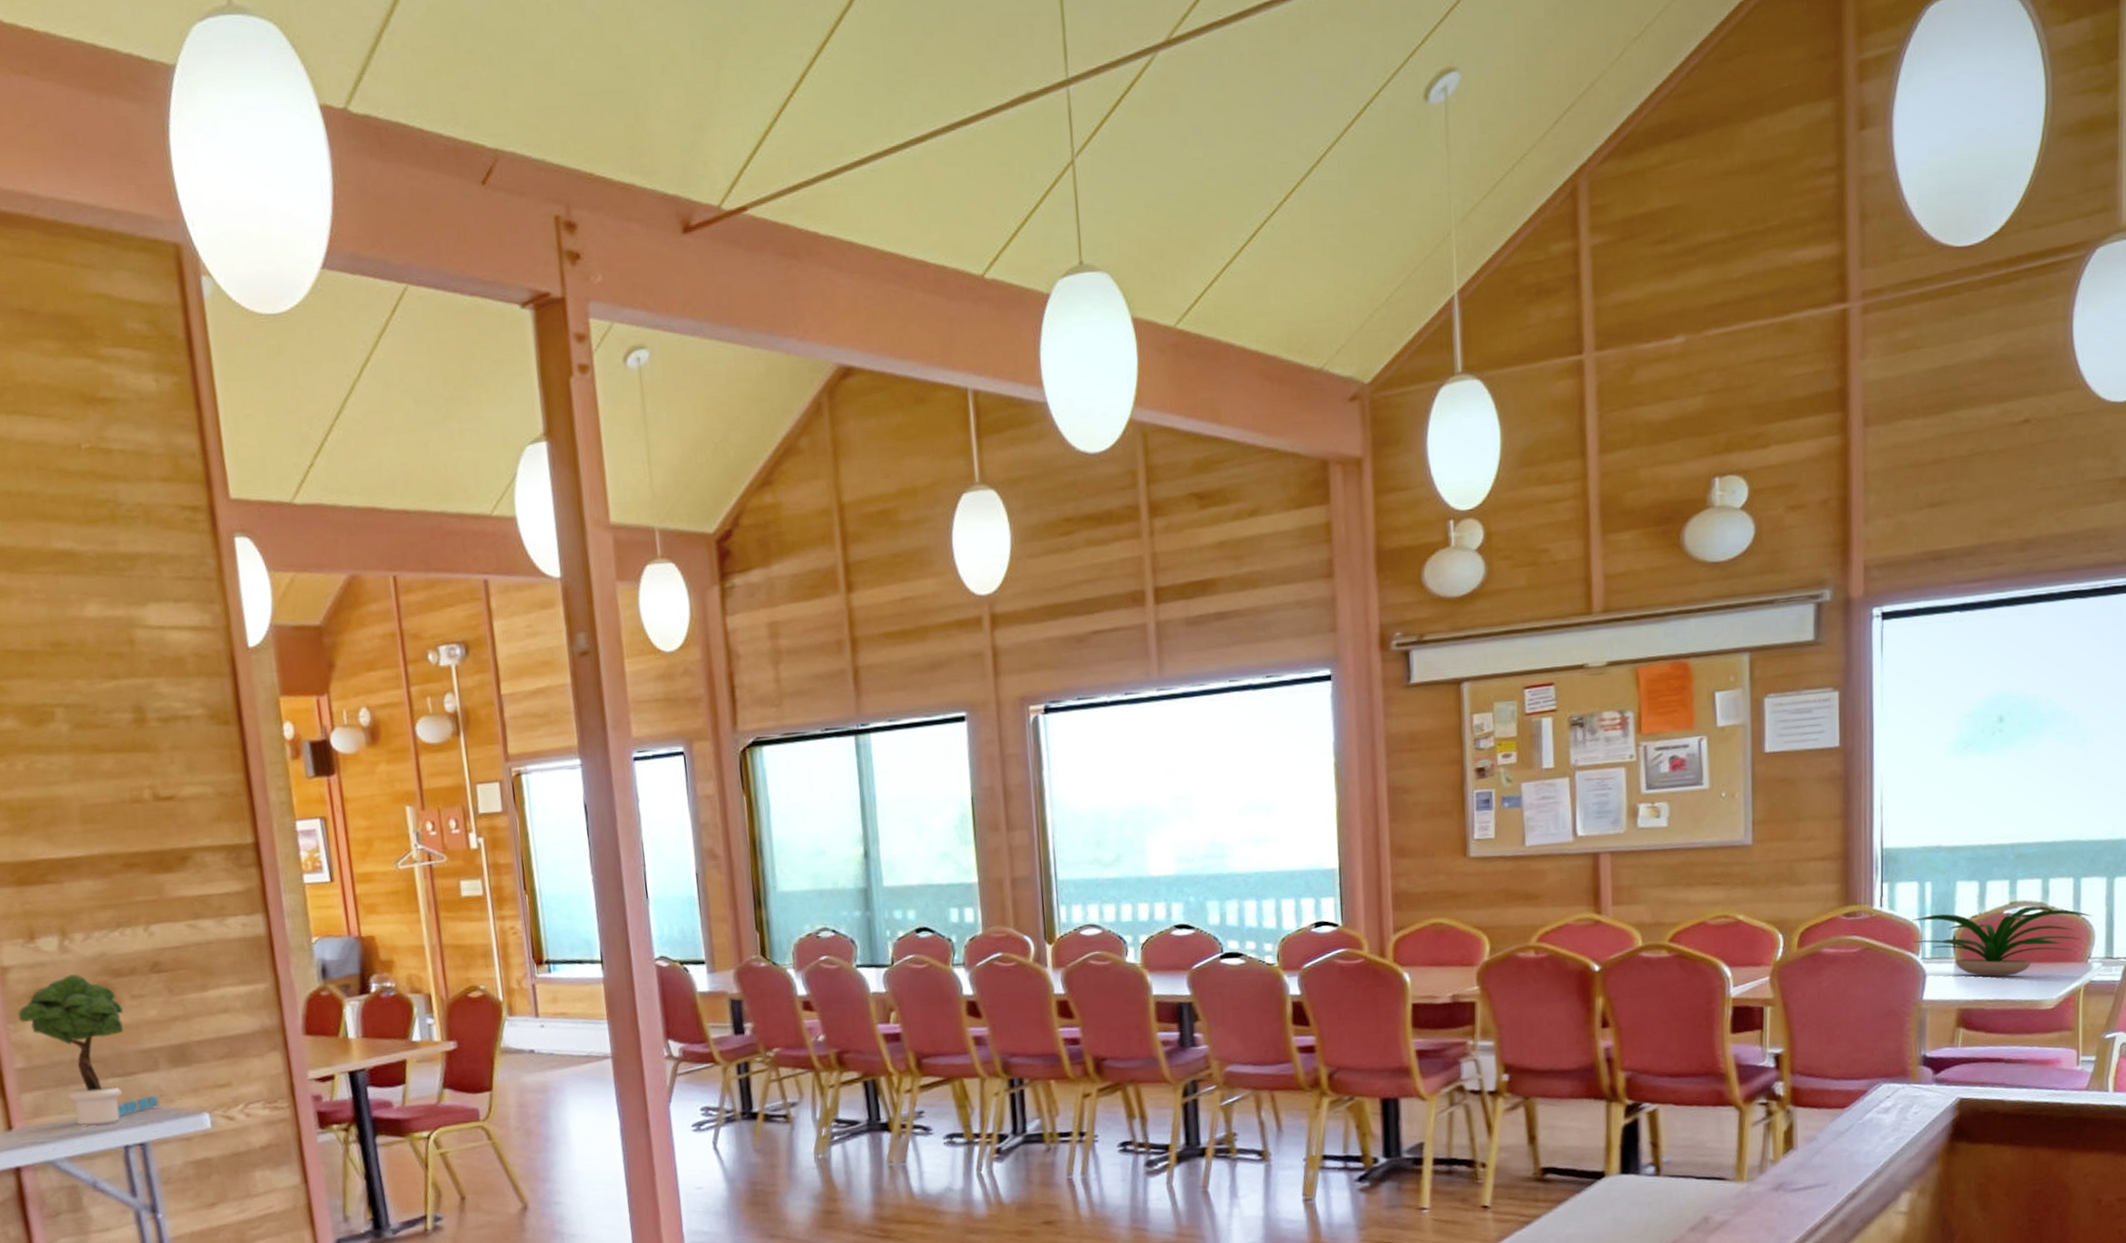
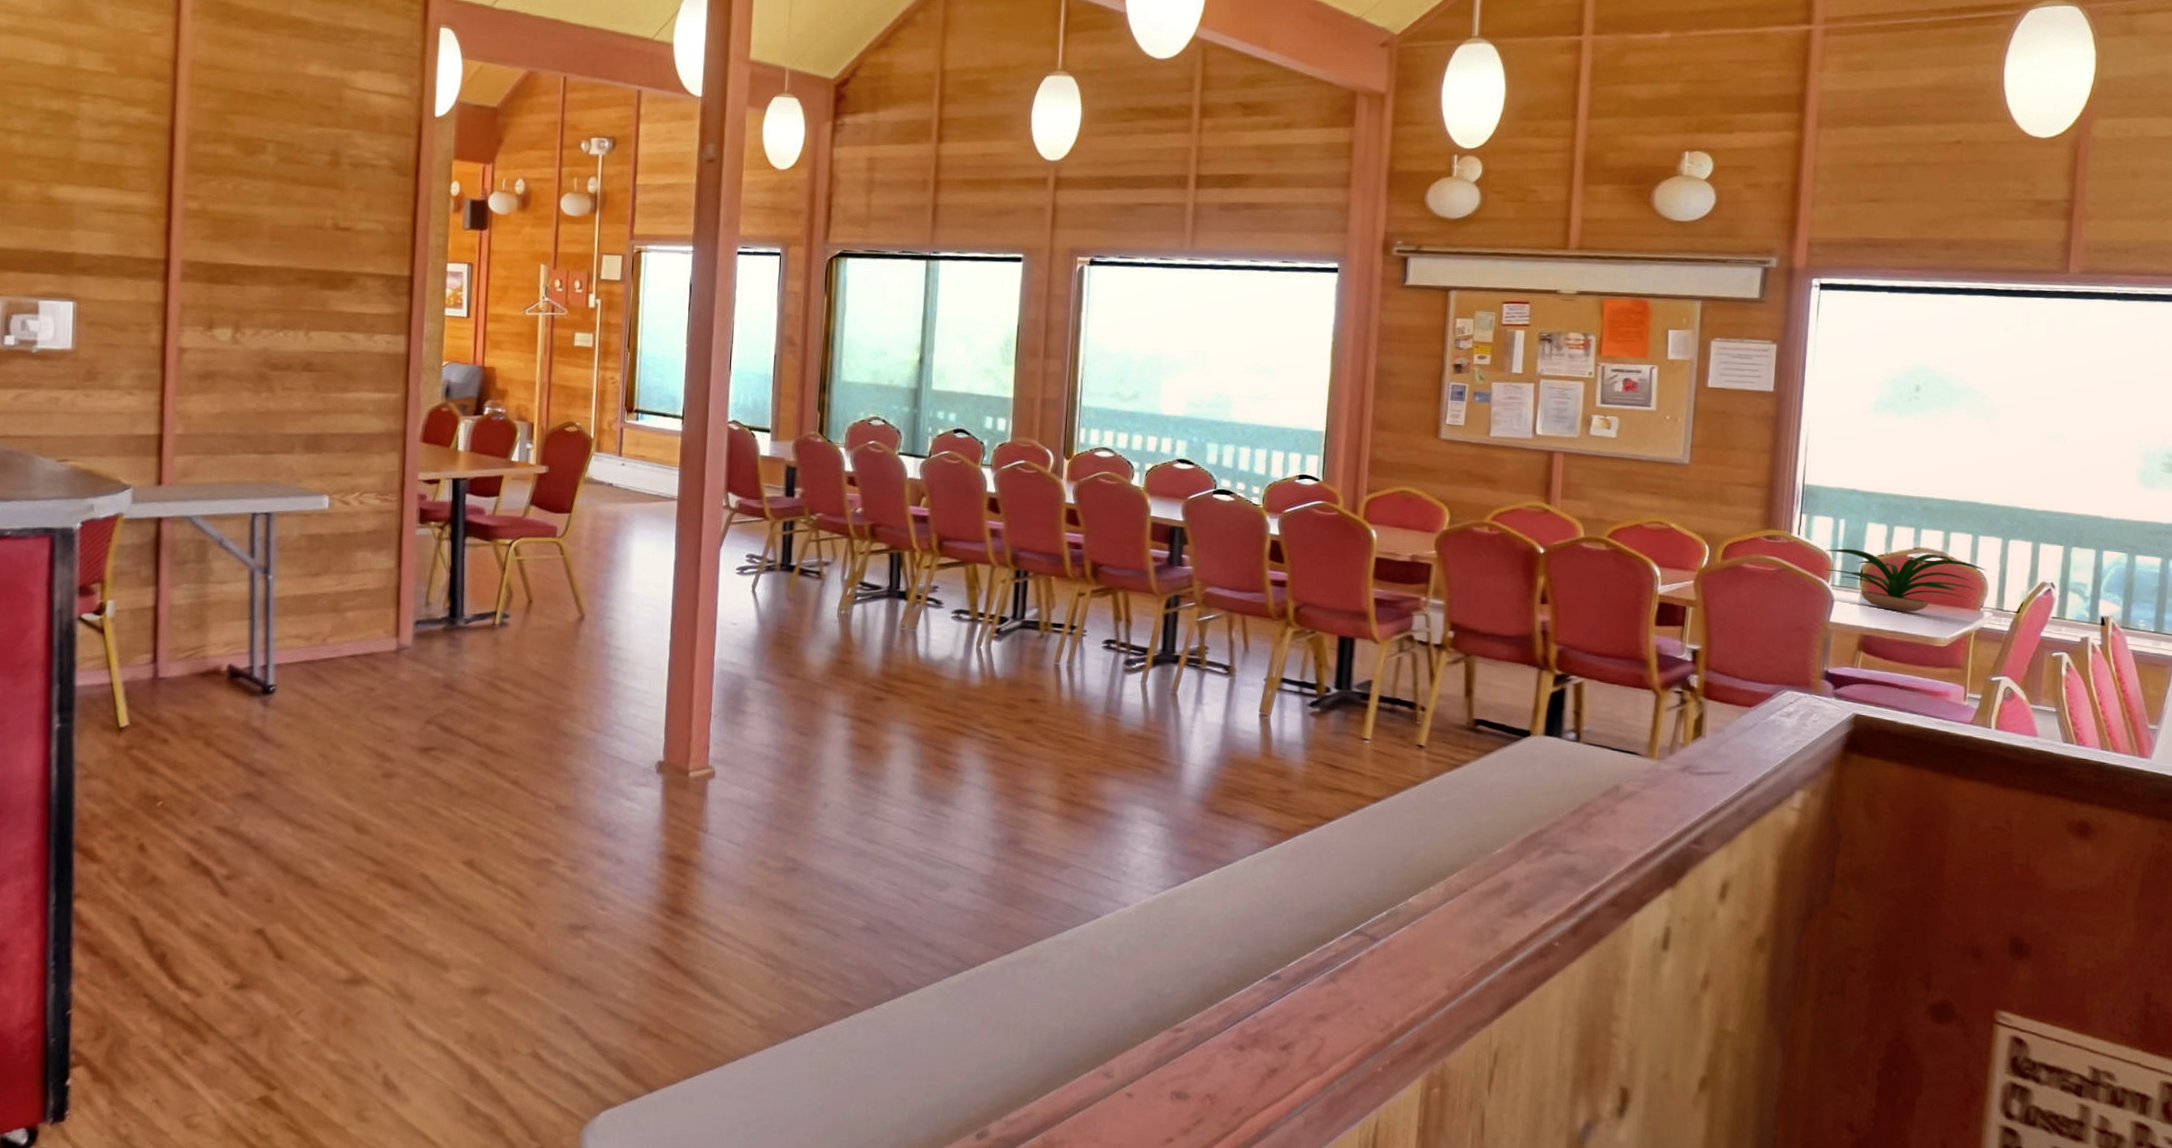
potted tree: present [18,974,160,1128] -> none [186,363,289,494]

